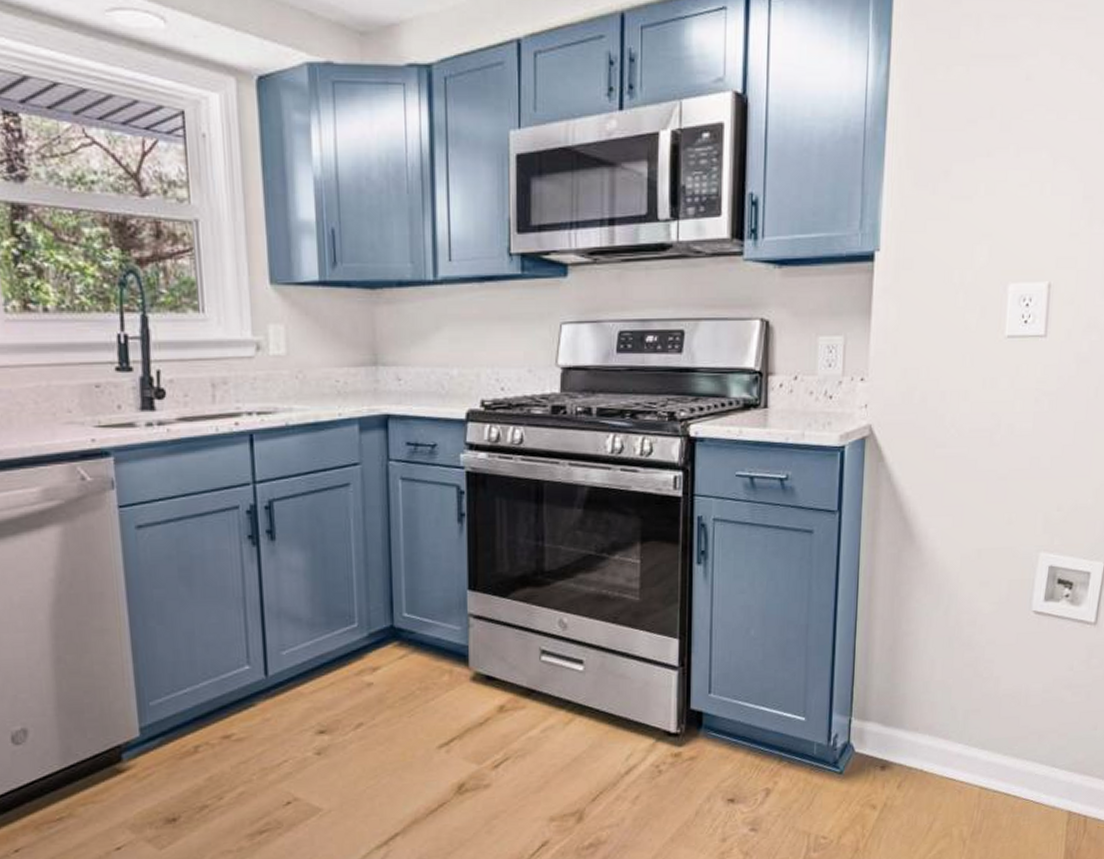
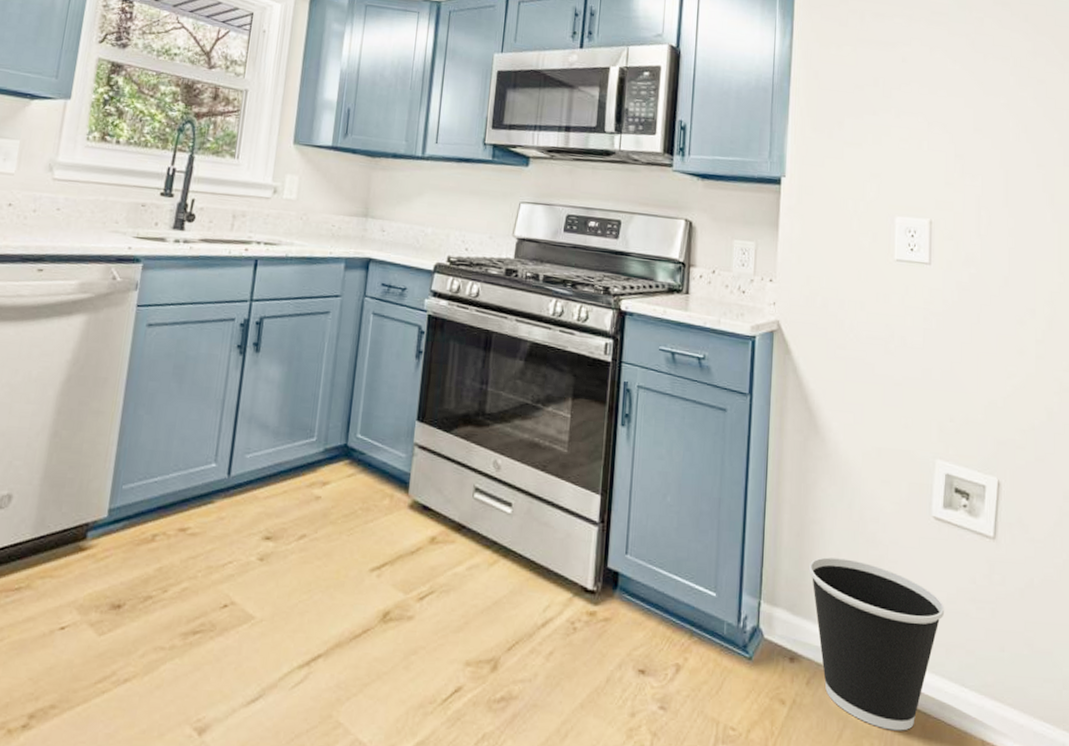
wastebasket: none [901,665,1040,816] -> present [808,557,945,731]

